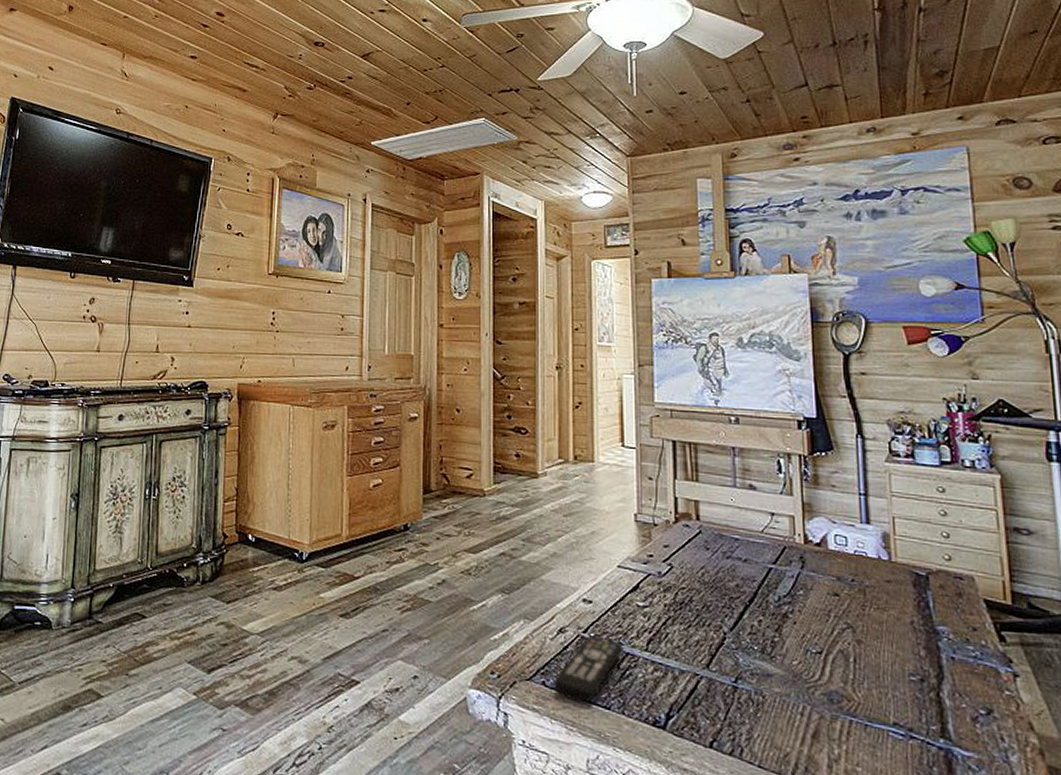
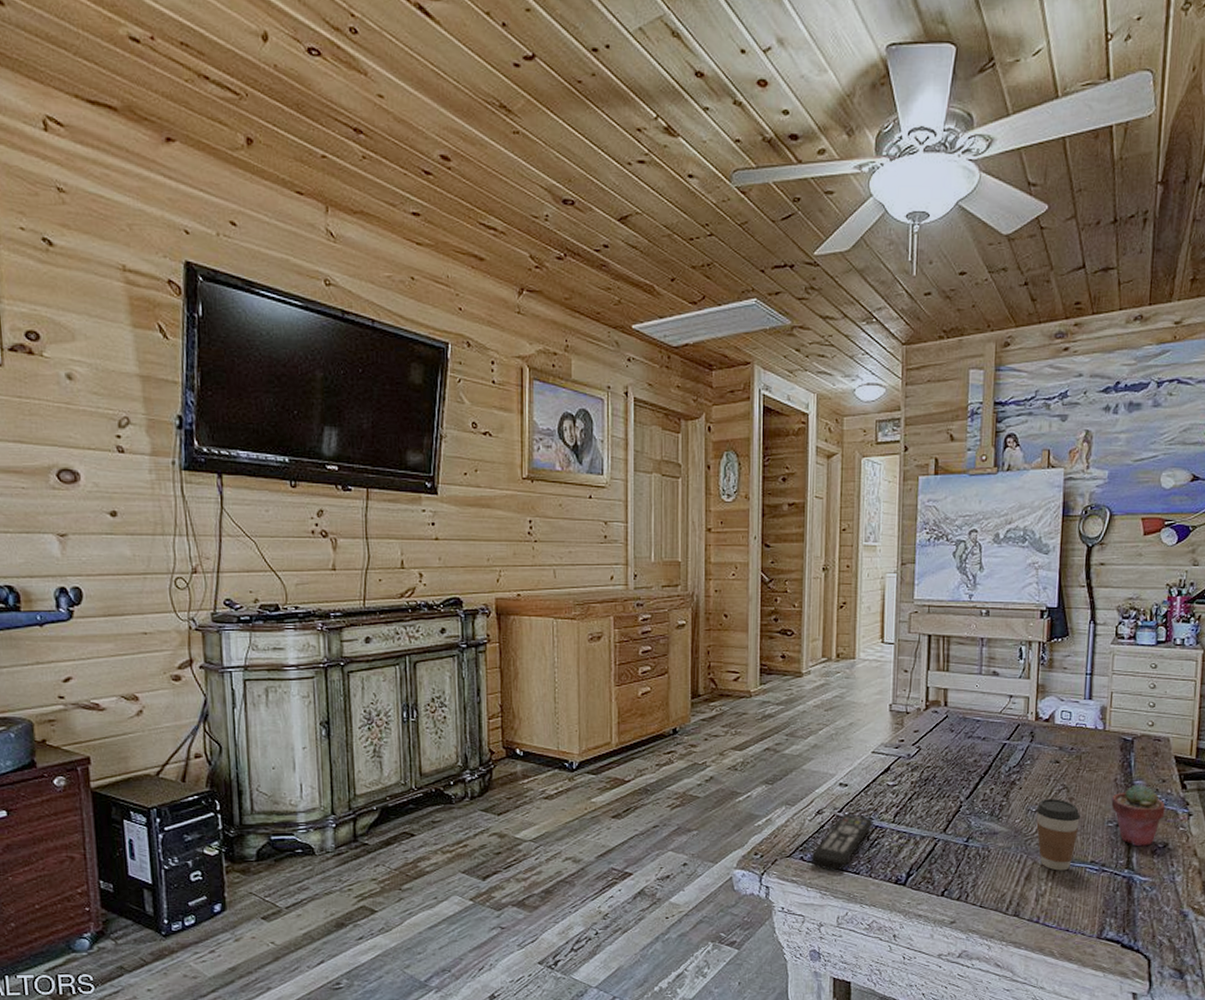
coffee cup: none [816,638,873,732] -> present [1036,799,1080,871]
potted succulent: none [910,630,982,712] -> present [1111,784,1166,847]

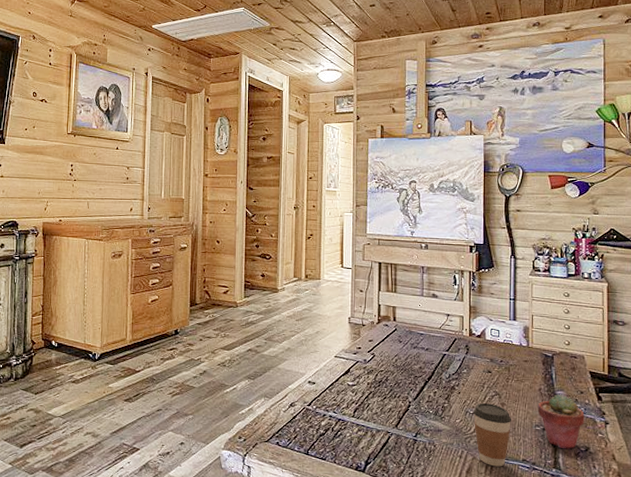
remote control: present [811,814,873,871] -> none [285,407,337,456]

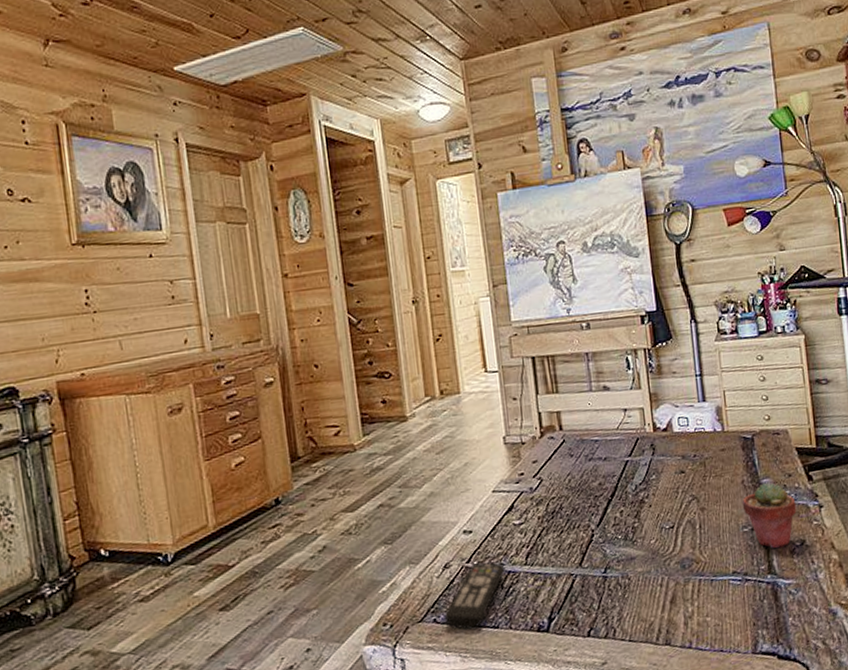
remote control: none [285,407,337,456] -> present [444,562,505,629]
coffee cup: present [473,403,511,467] -> none [669,511,715,589]

